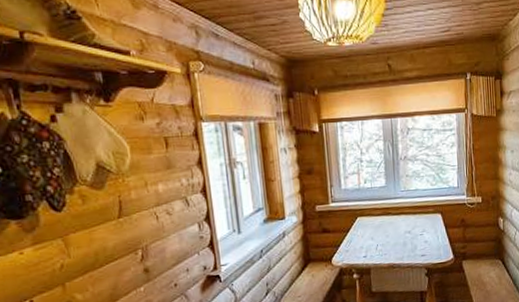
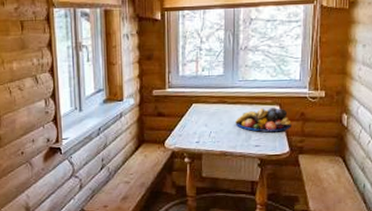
fruit bowl: none [400,216,454,241] -> present [235,108,292,132]

